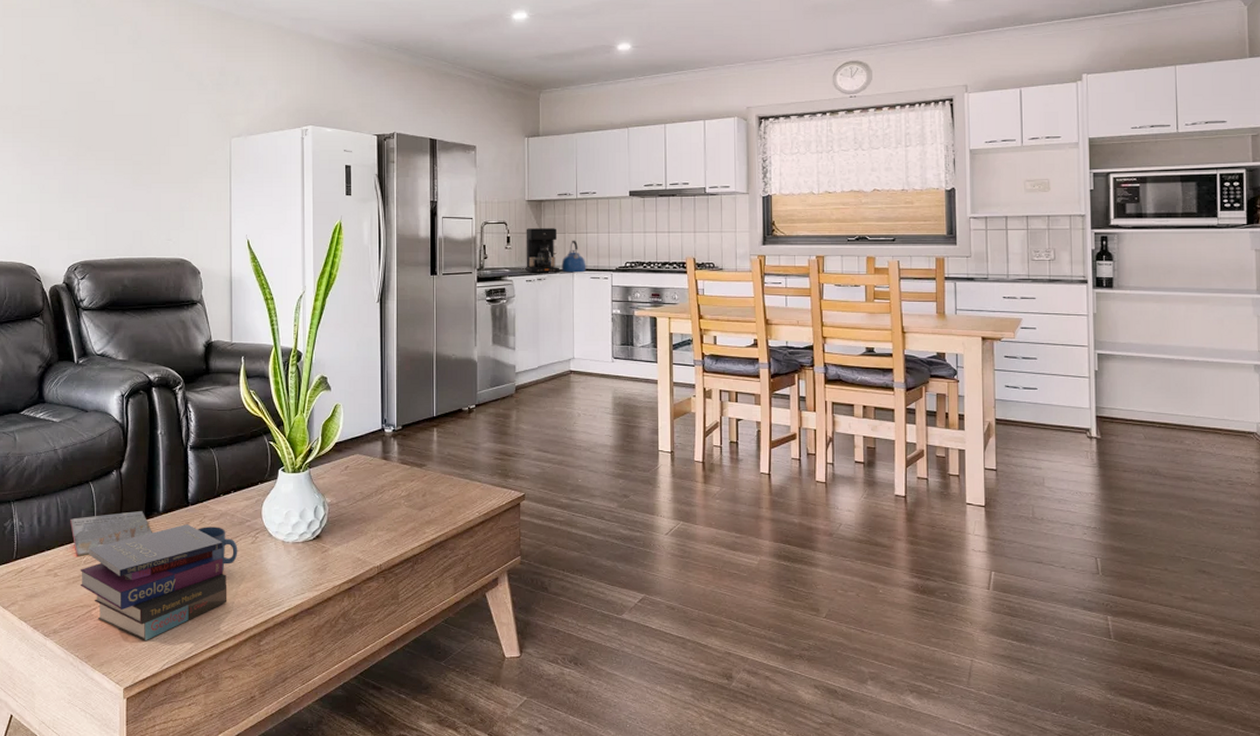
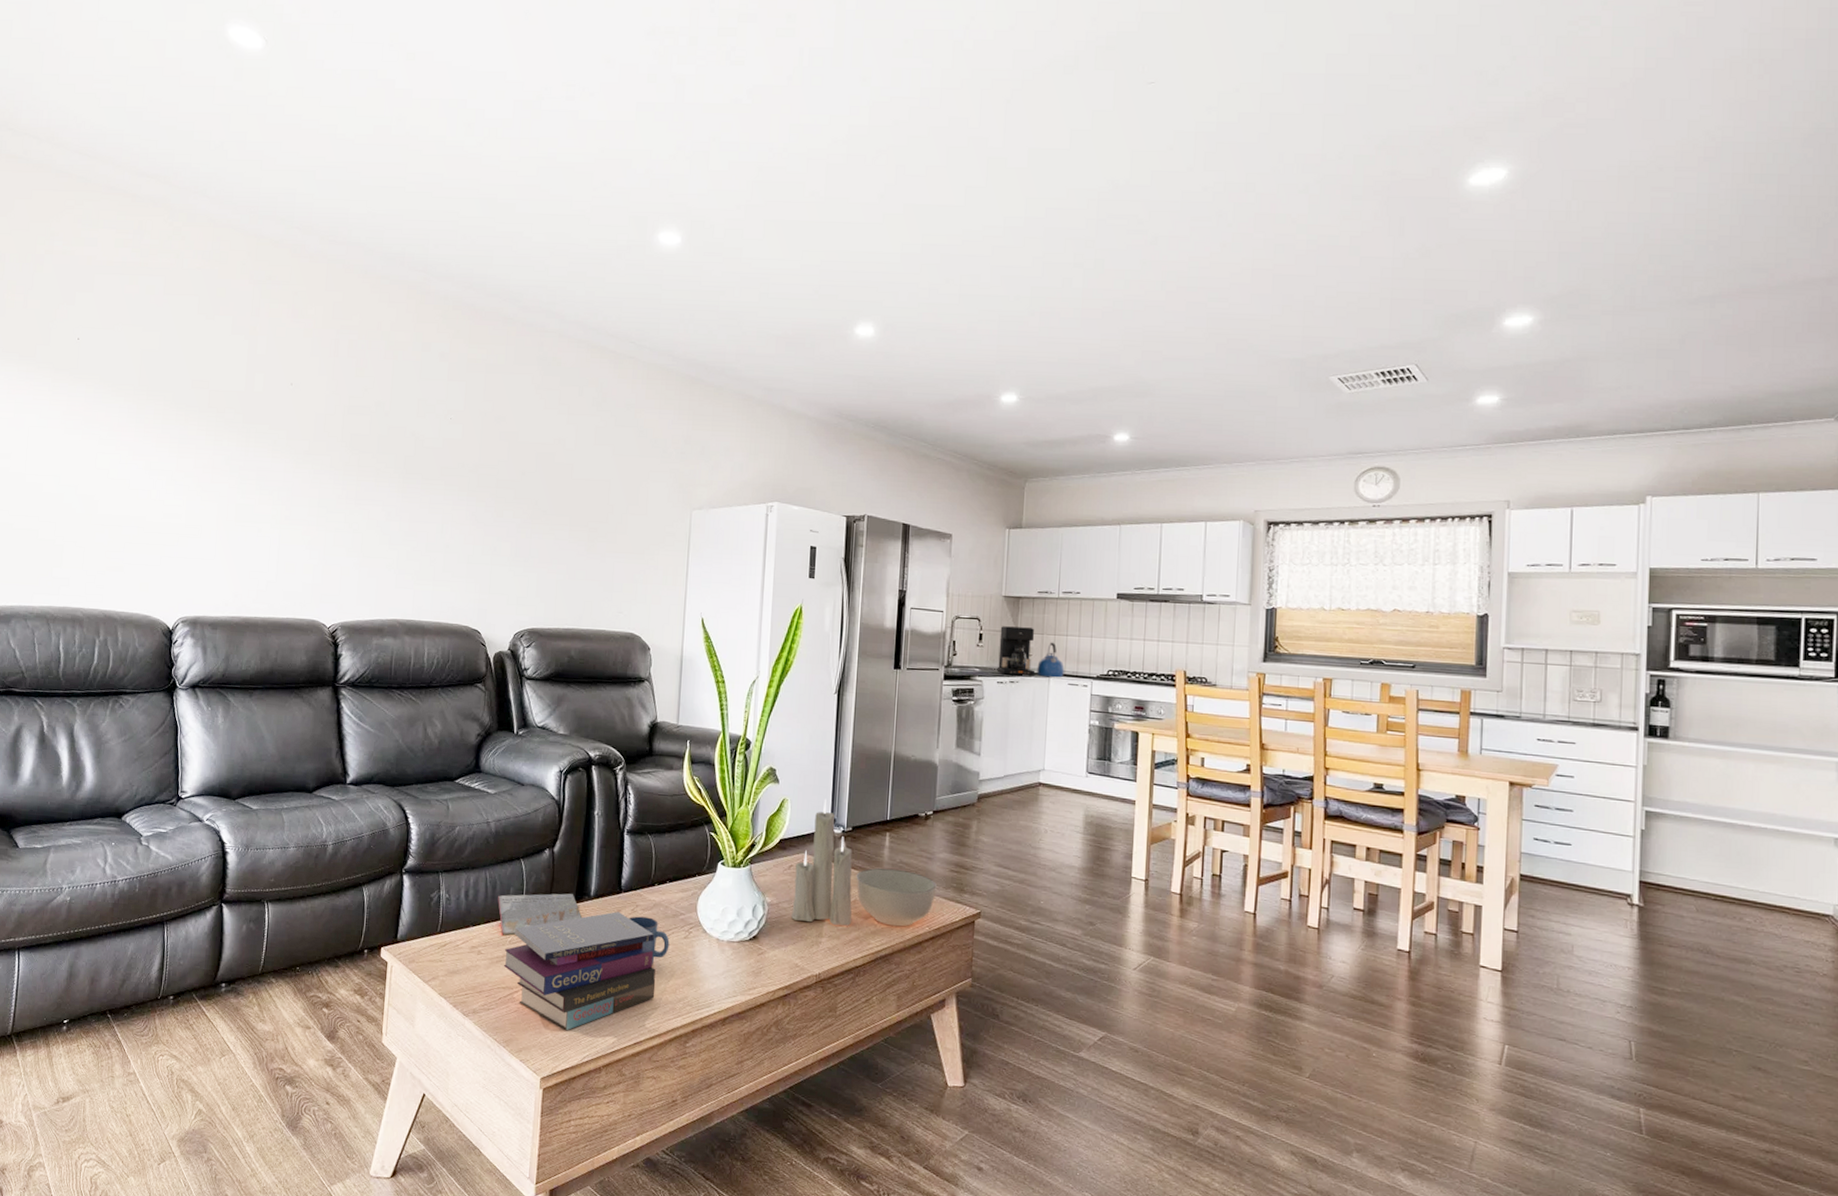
candle: none [351,401,408,519] -> present [791,798,853,926]
bowl: none [408,461,483,516] -> present [856,867,937,928]

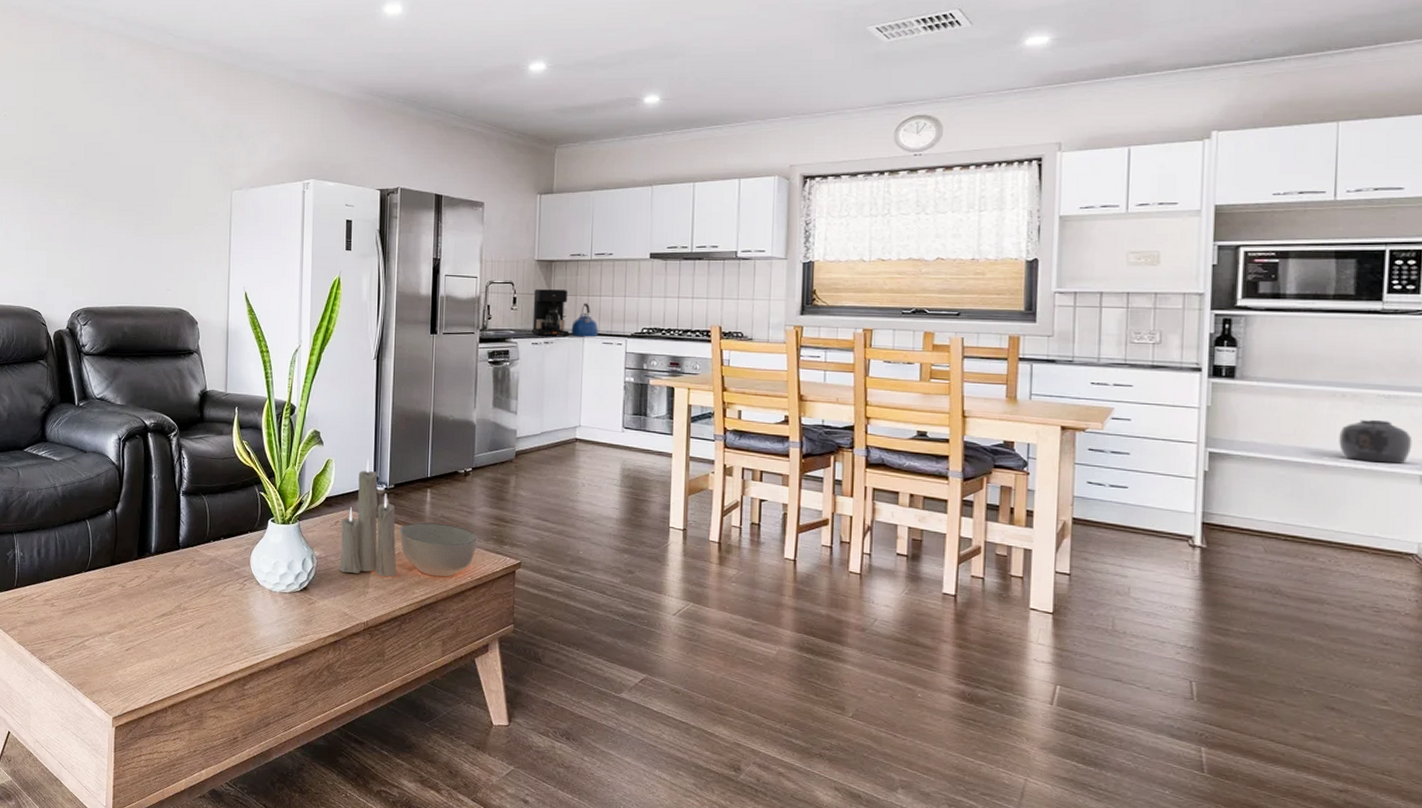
magazine: present [498,893,582,936] -> none [67,550,144,590]
books: present [503,911,656,1031] -> none [74,566,214,675]
mug: present [628,916,670,965] -> none [186,570,226,615]
decorative jar: none [1762,782,1828,826] -> present [1339,419,1413,464]

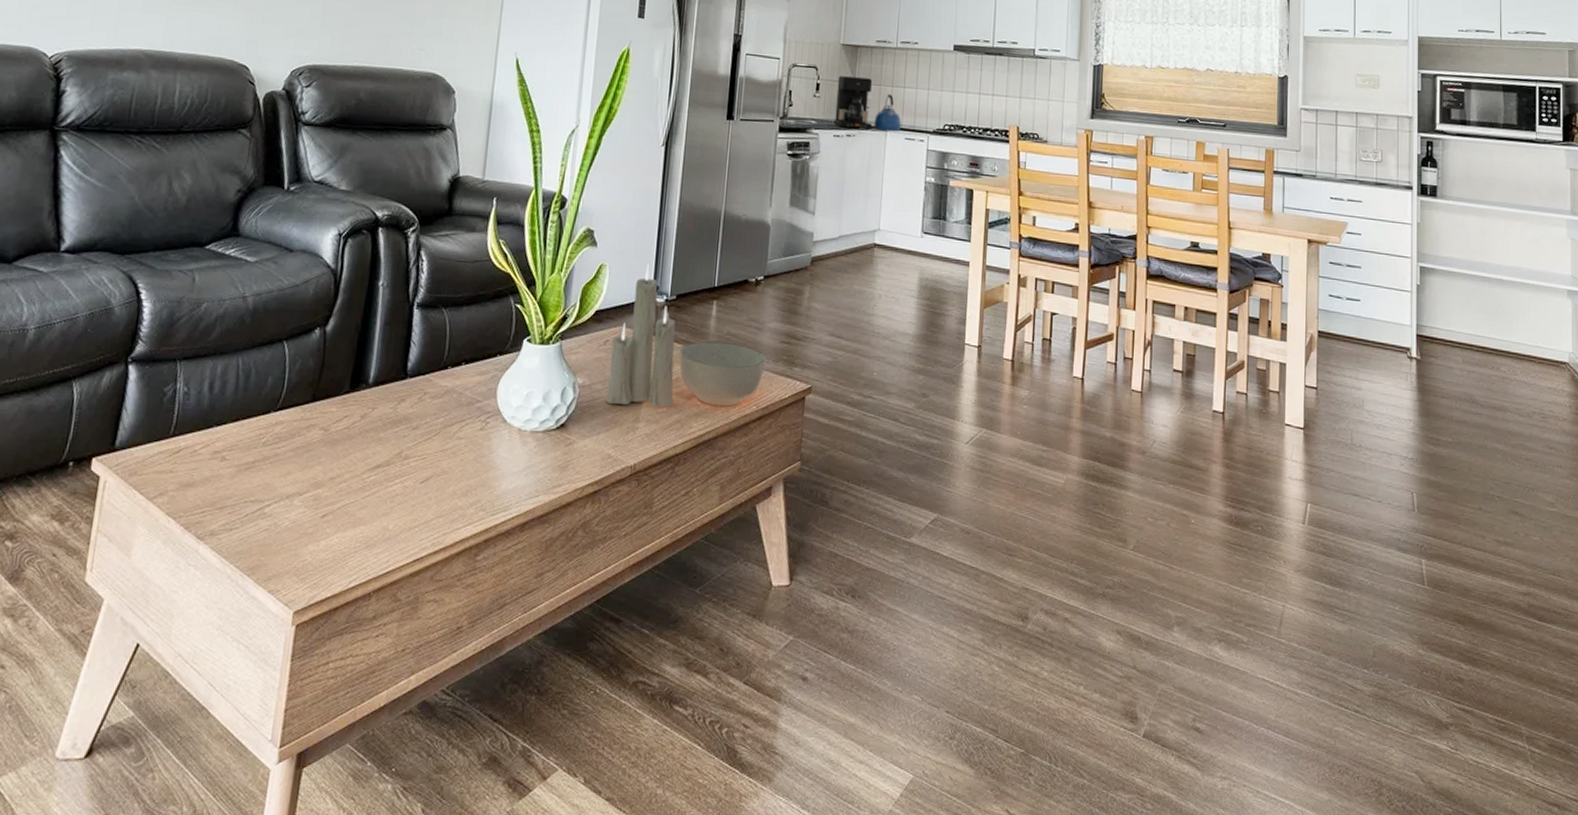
decorative jar: present [1339,419,1413,464] -> none [1511,238,1561,279]

